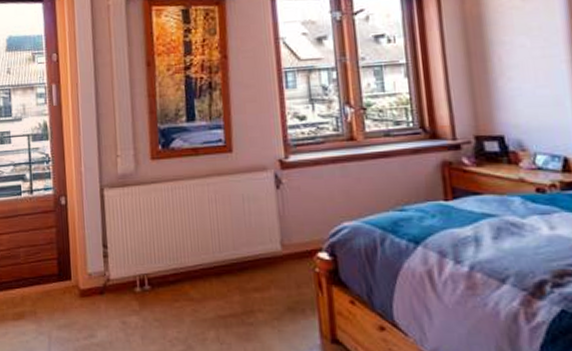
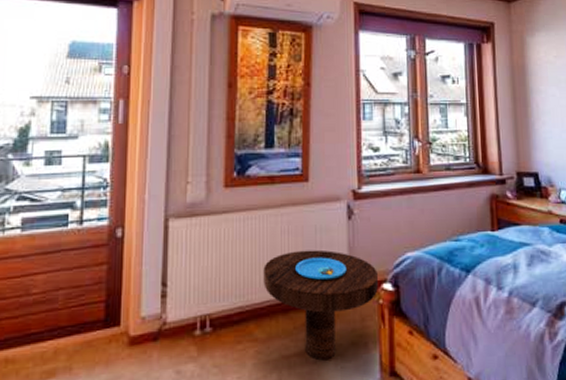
side table: none [194,218,313,323] -> present [263,249,378,361]

